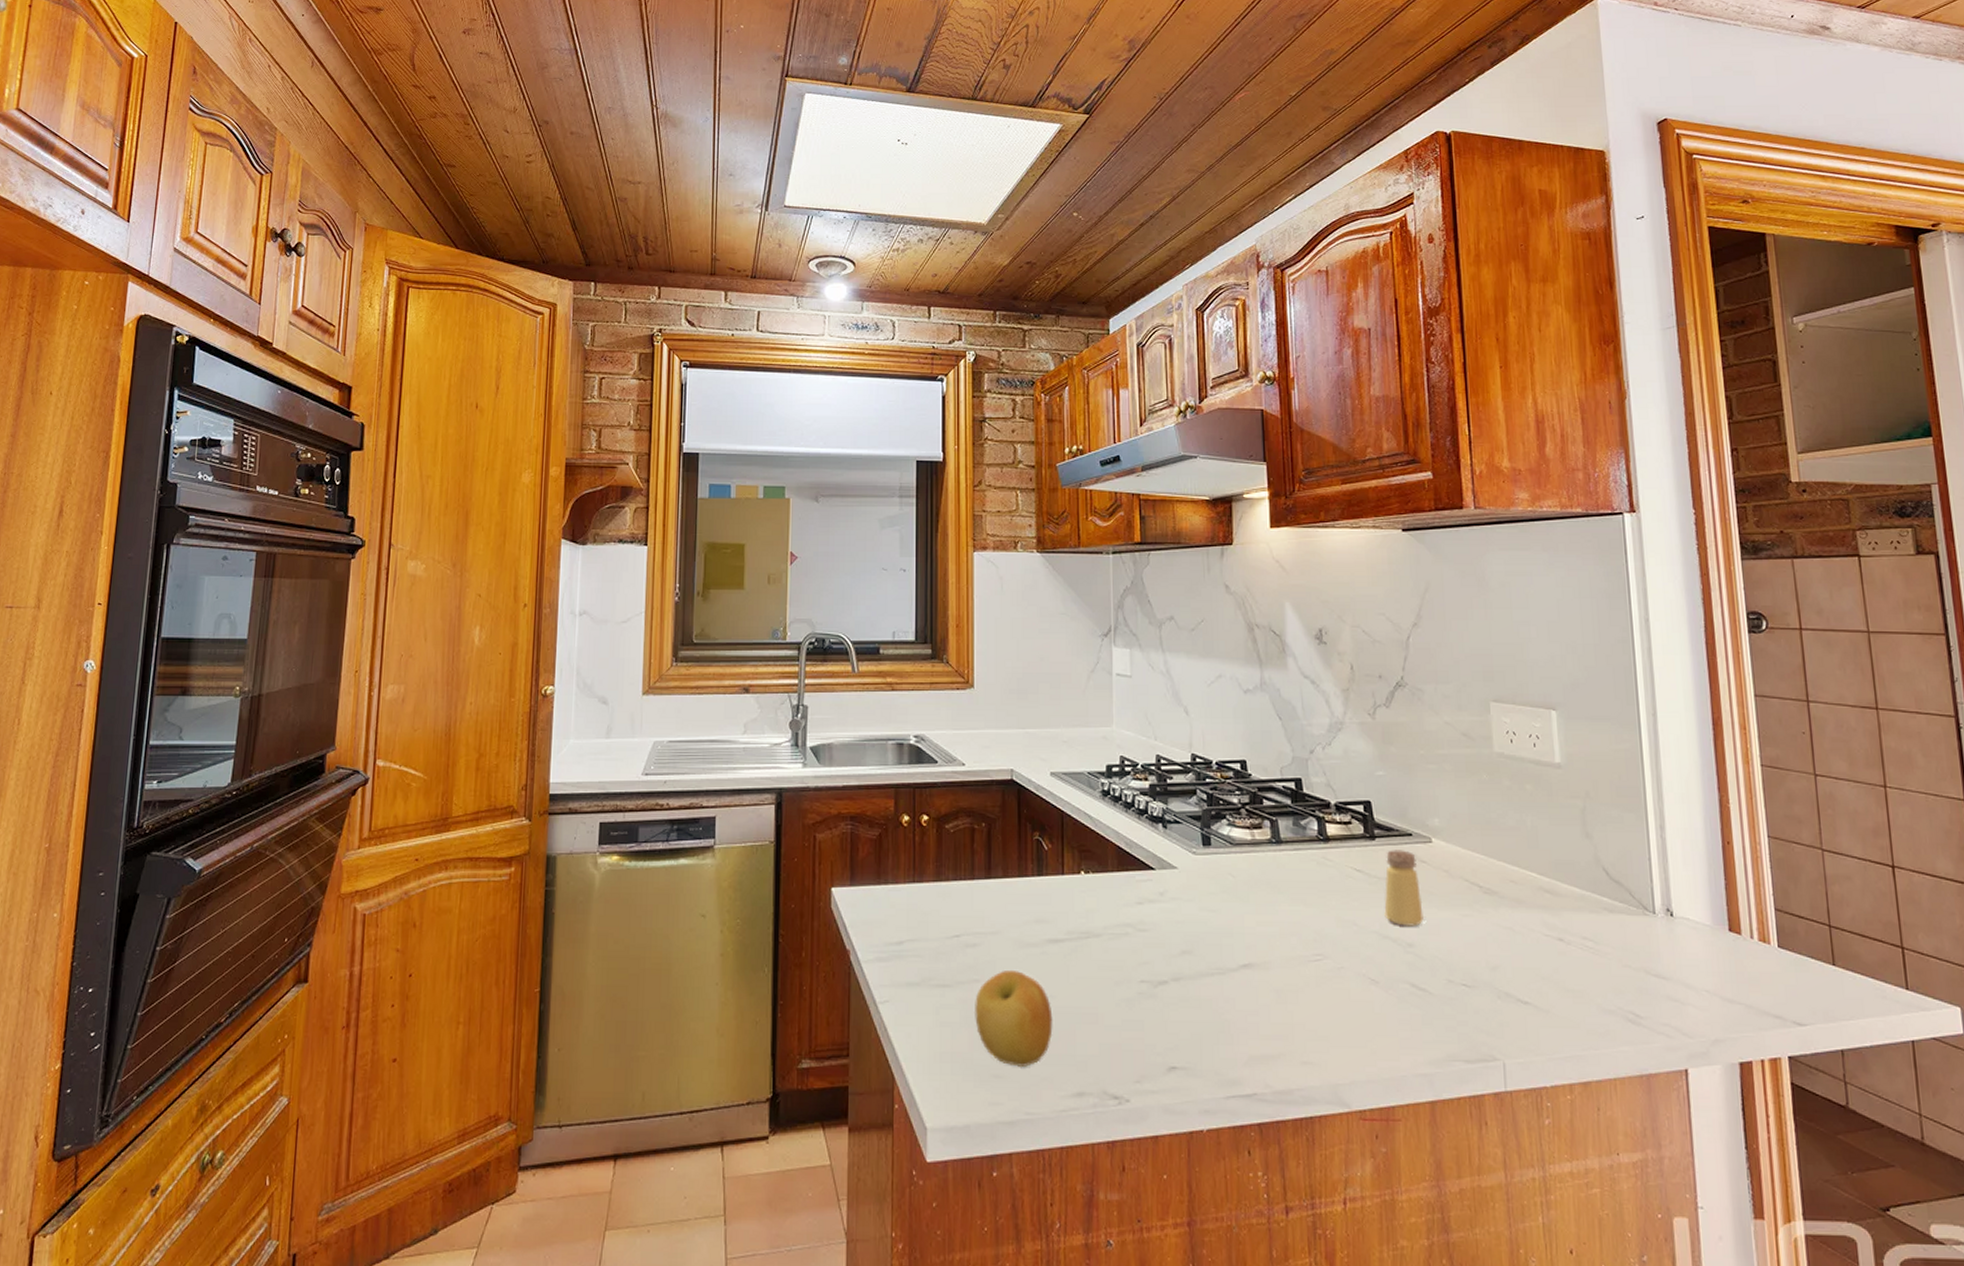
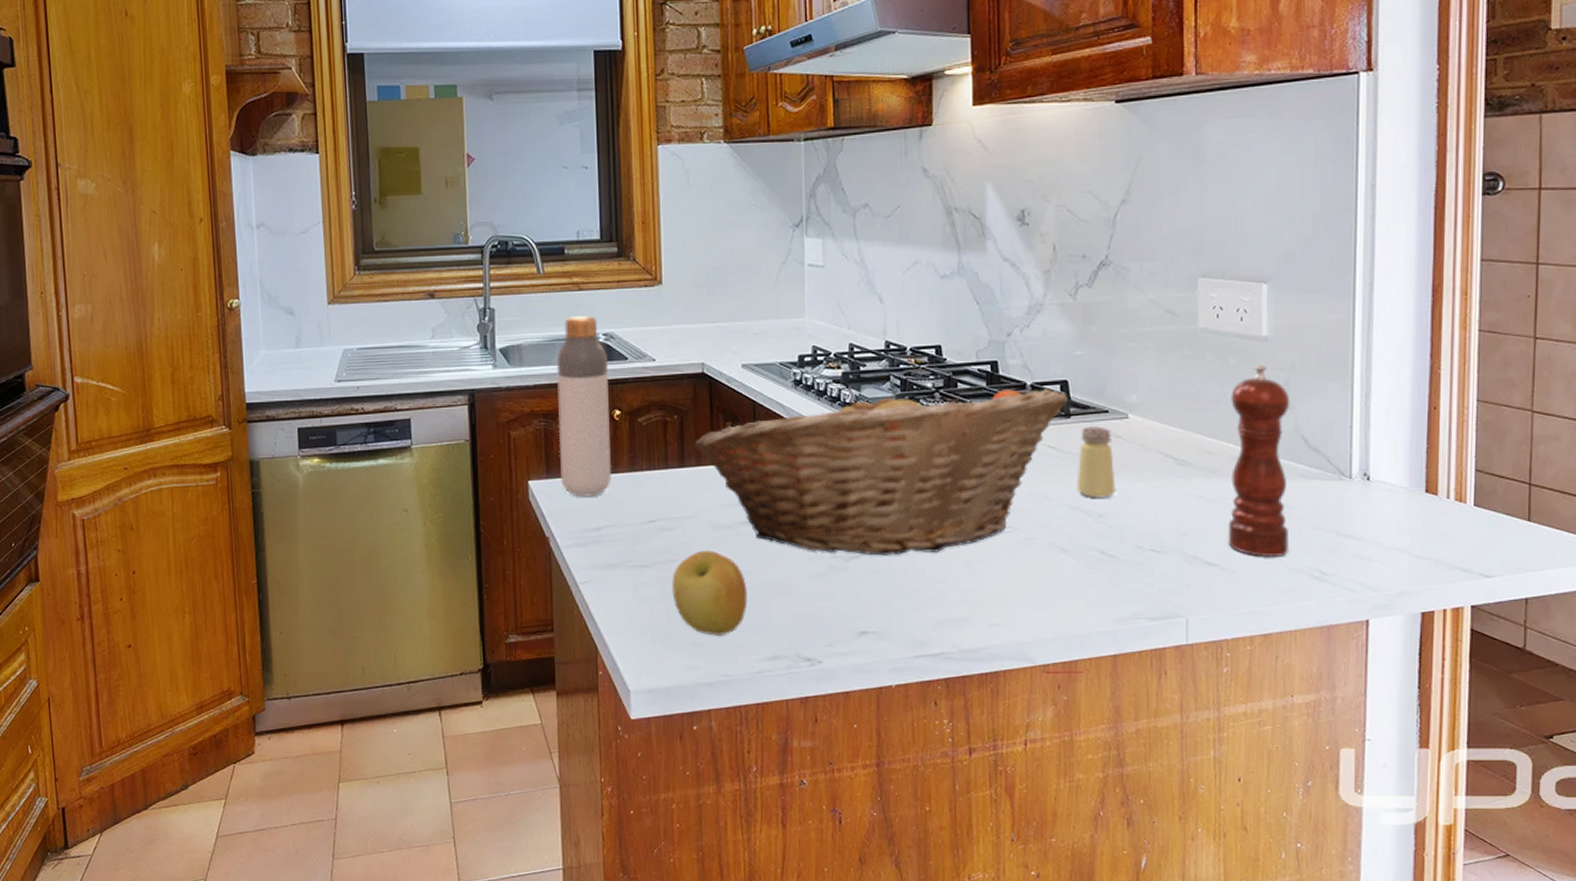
bottle: none [864,717,918,907] -> present [556,316,613,497]
fruit basket: none [1001,799,1372,982] -> present [694,386,1068,556]
pepper mill: none [1530,792,1601,996] -> present [1228,365,1291,557]

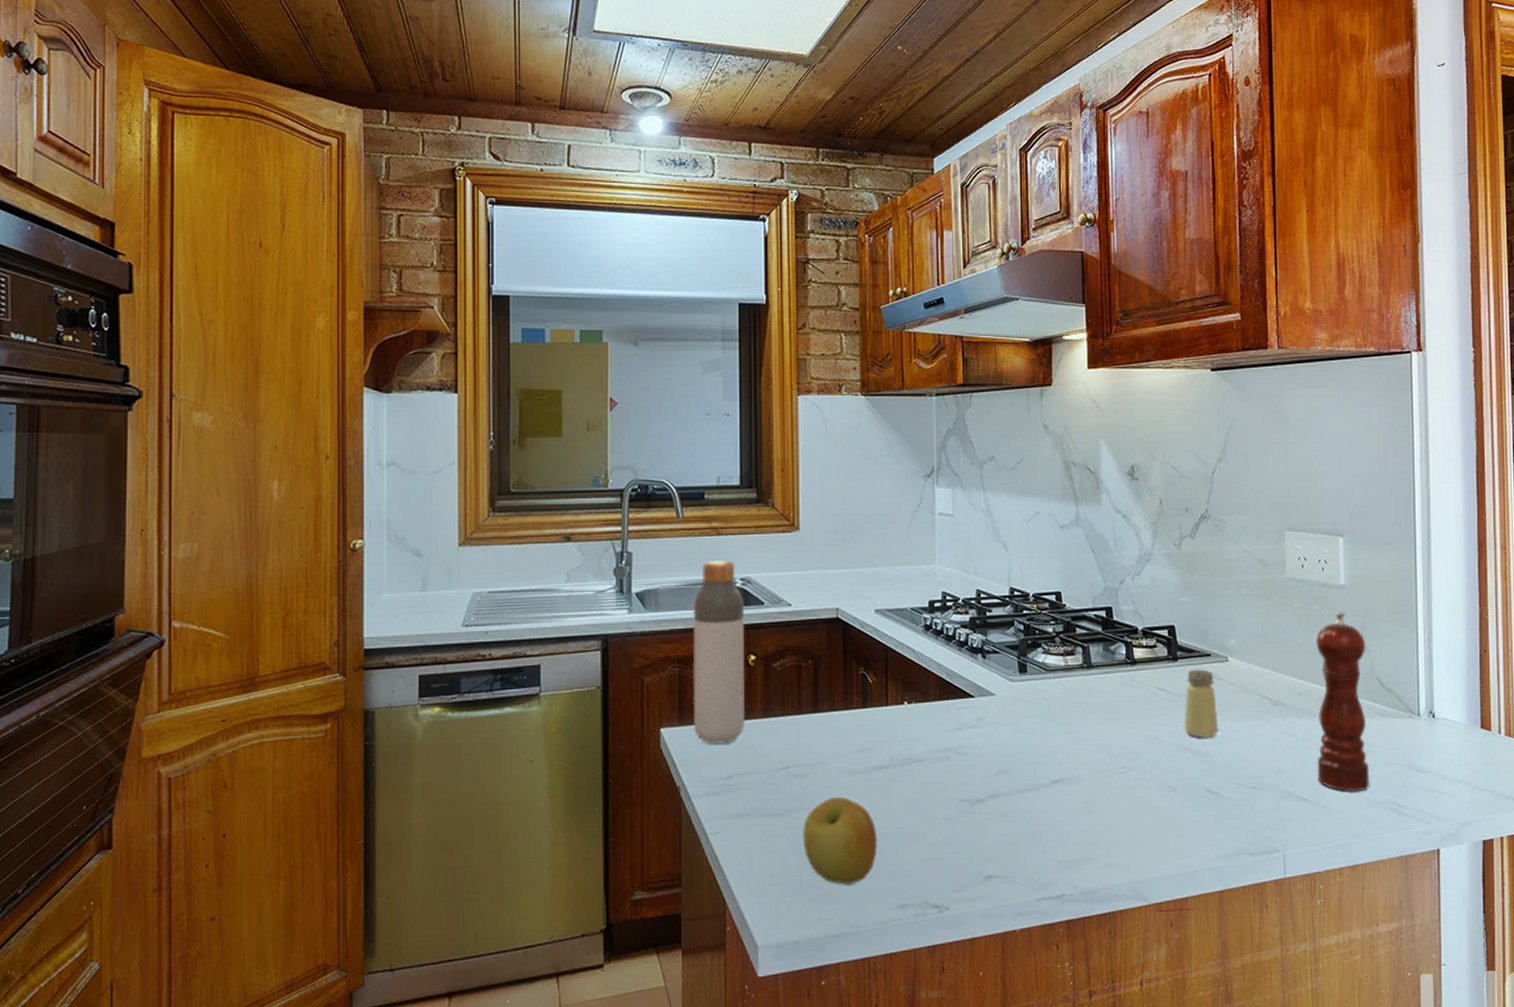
fruit basket: present [694,386,1068,556] -> none [827,631,1175,798]

